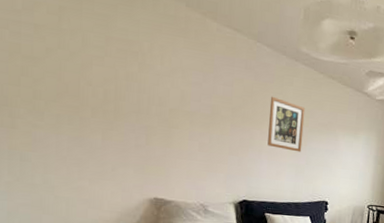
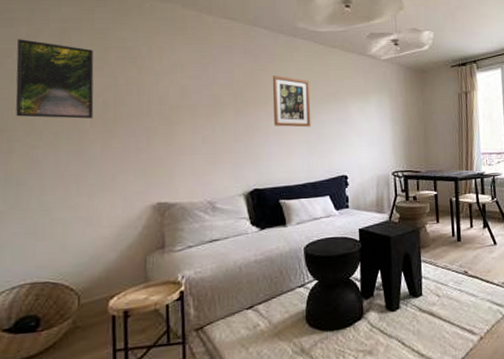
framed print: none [13,10,95,108] -> present [15,39,94,119]

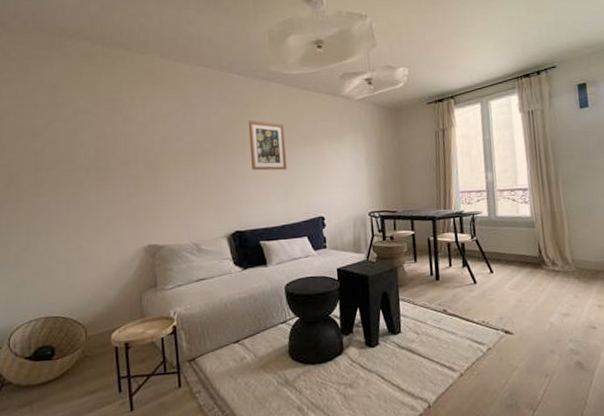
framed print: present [15,39,94,119] -> none [17,96,87,169]

